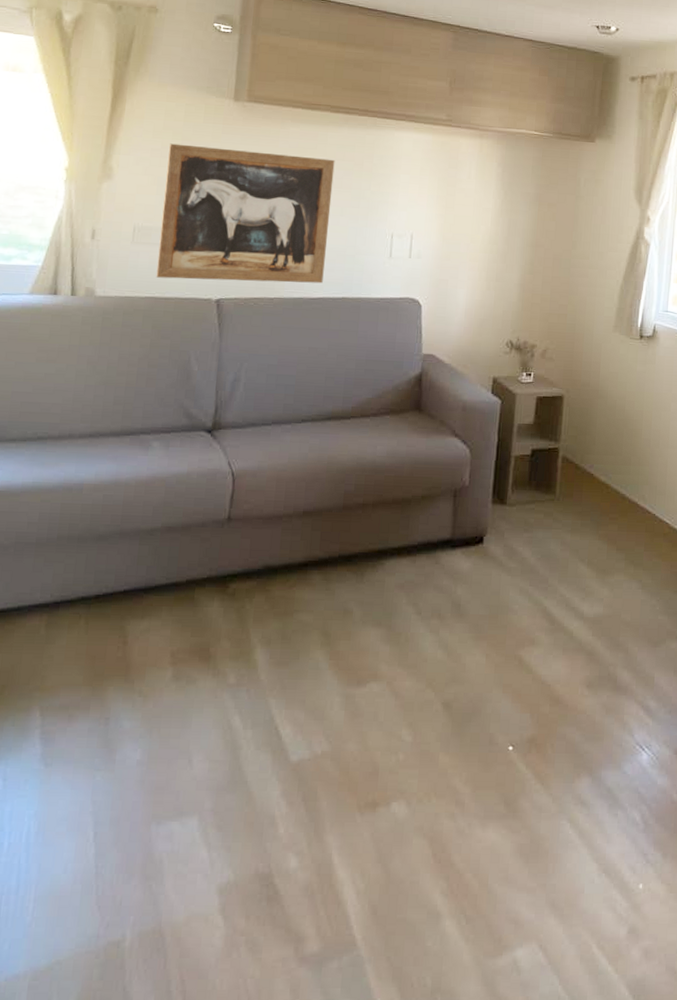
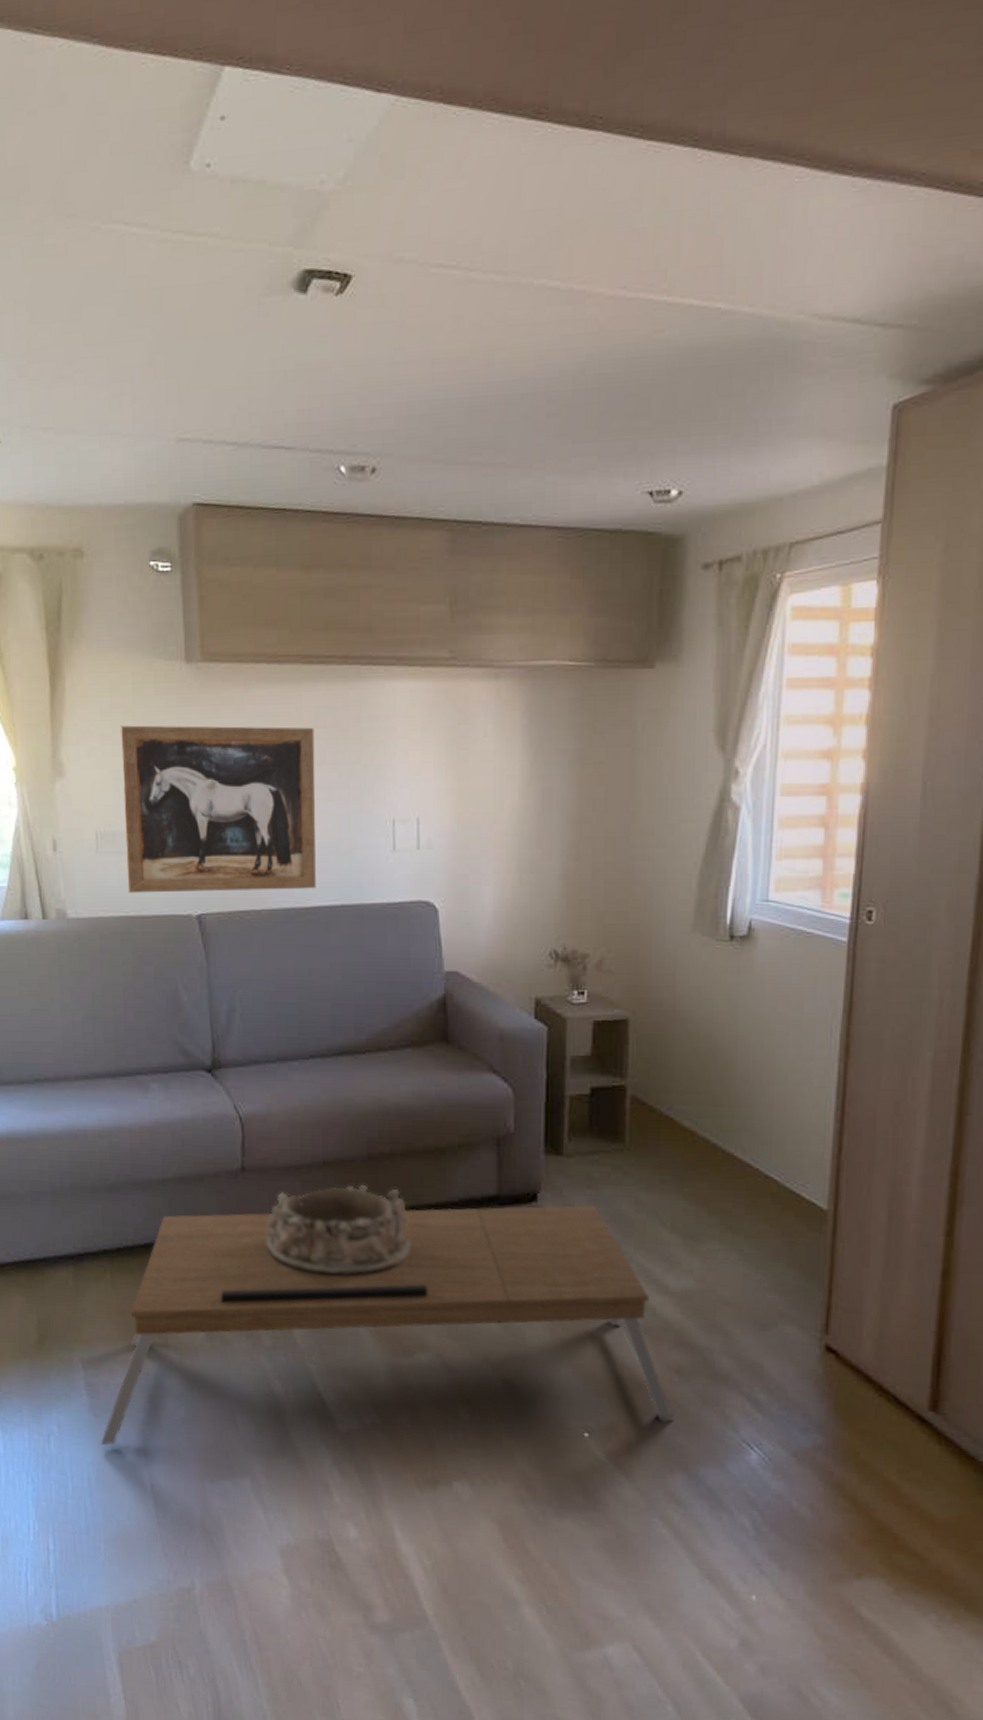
coffee table: none [46,546,583,795] -> present [100,1205,674,1445]
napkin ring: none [242,532,374,614] -> present [266,1185,411,1275]

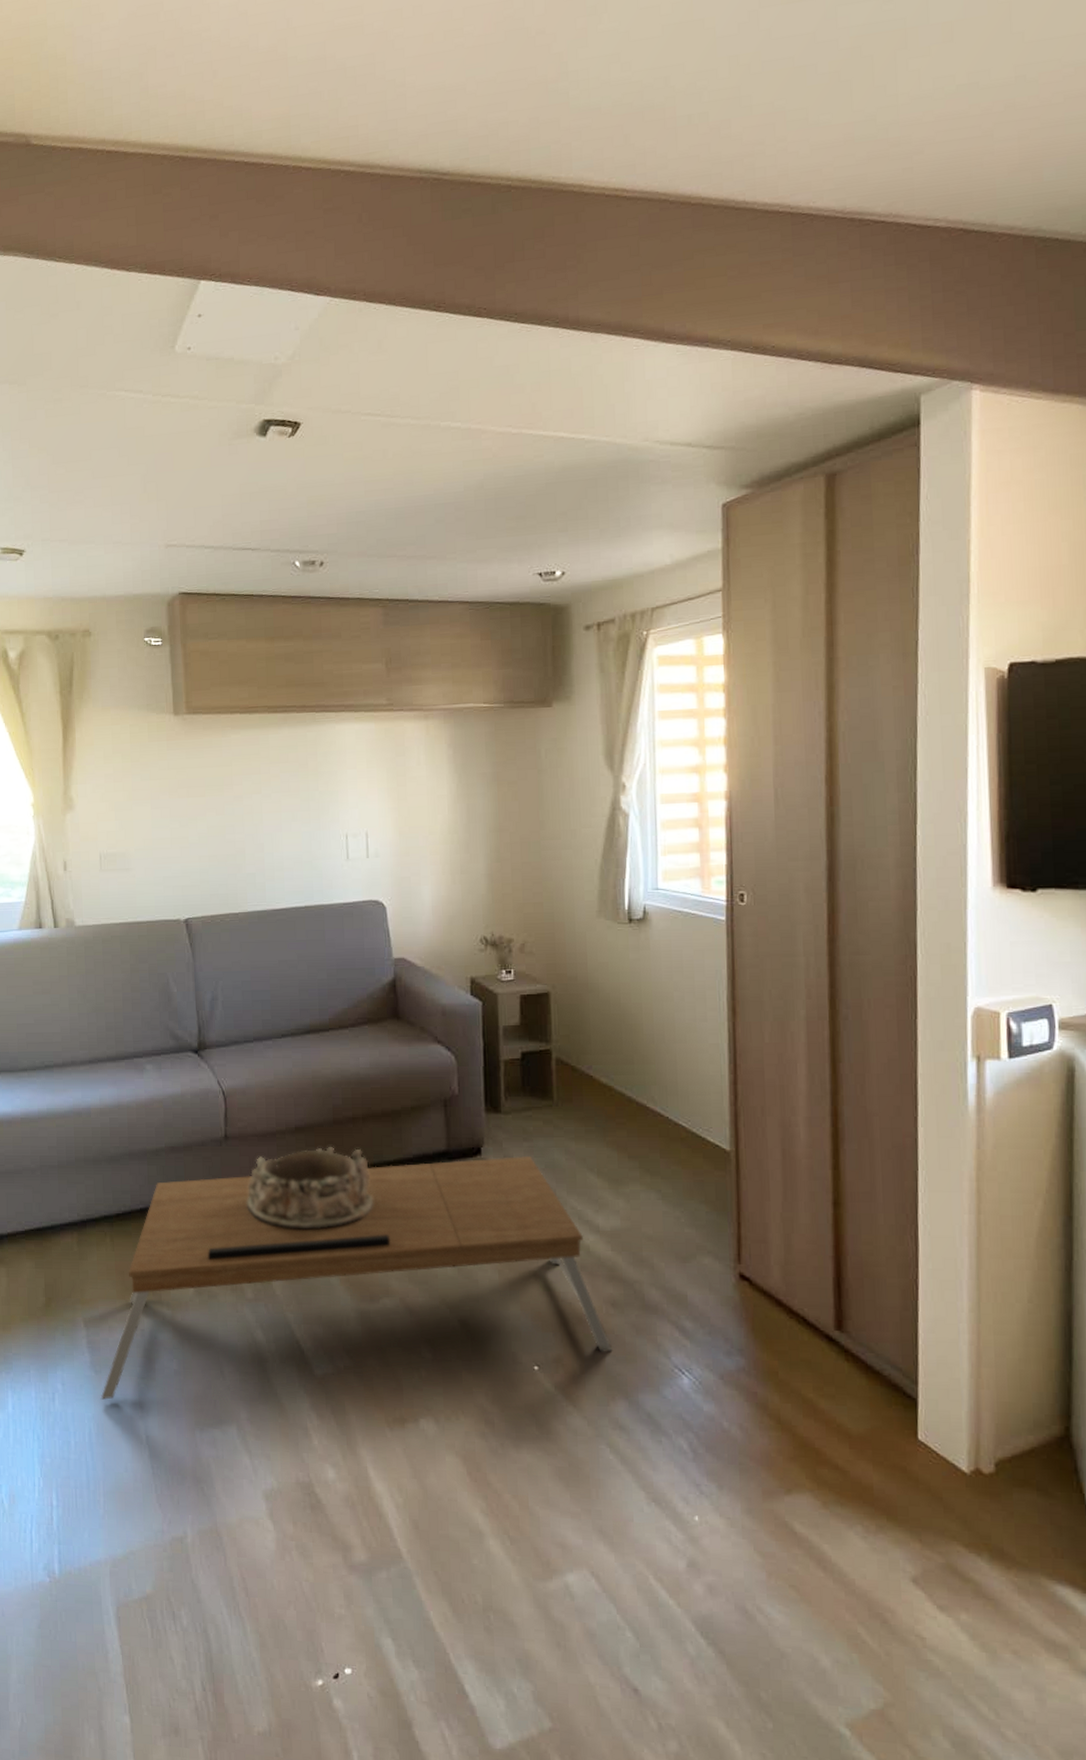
wall art: present [121,725,316,893] -> none [121,763,284,903]

